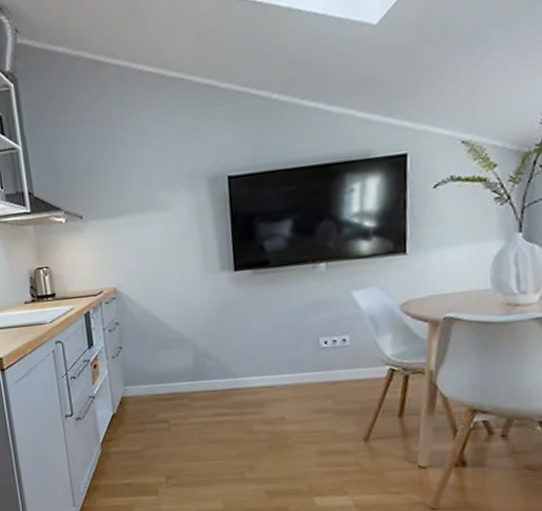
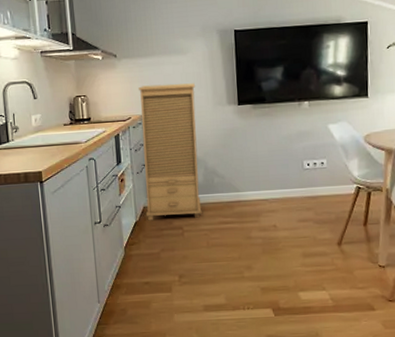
cabinet: none [111,246,192,413] -> present [139,83,202,221]

